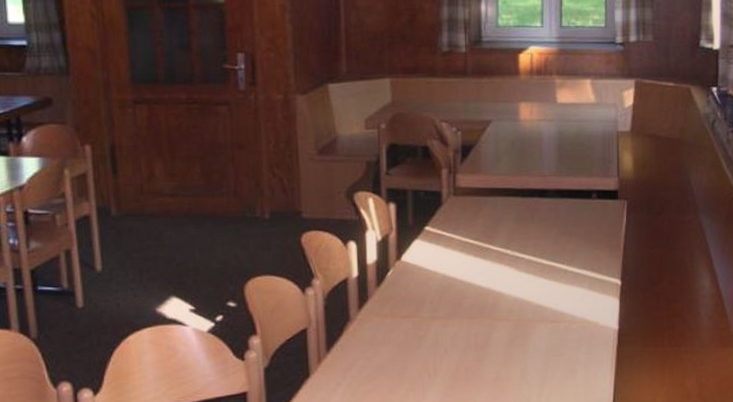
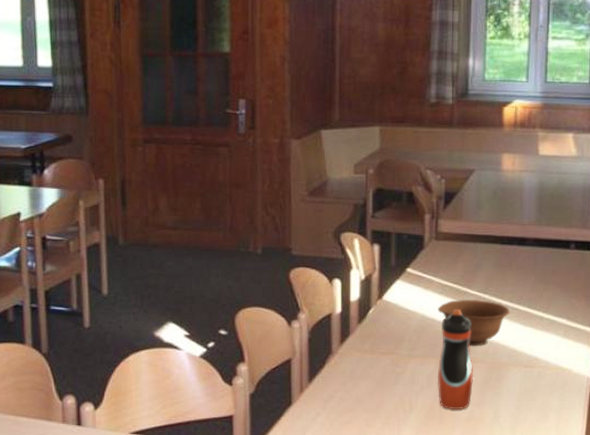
bowl: none [459,255,533,305] -> present [438,299,510,347]
water bottle: none [461,267,499,371] -> present [437,310,473,410]

